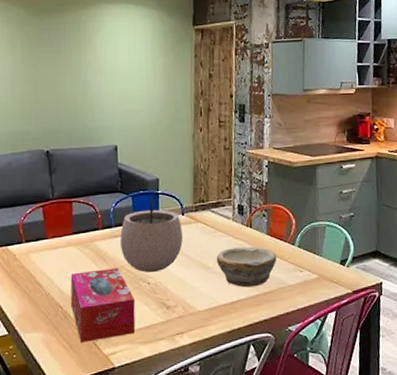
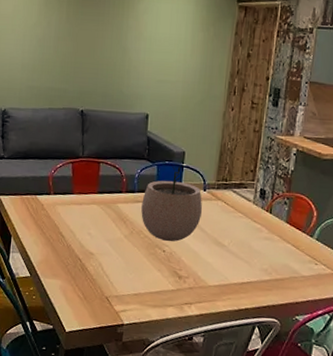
tissue box: present [70,268,136,343] -> none [89,230,150,297]
bowl: present [216,246,277,288] -> none [232,230,293,272]

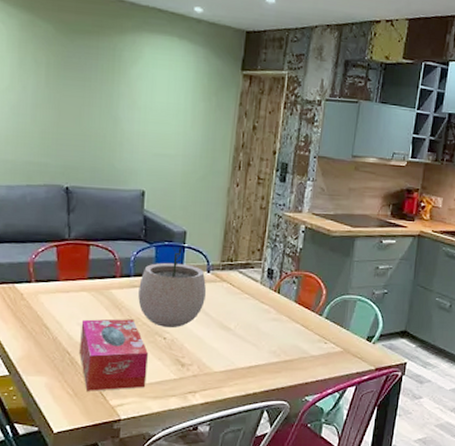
tissue box: none [89,230,150,297] -> present [80,319,149,391]

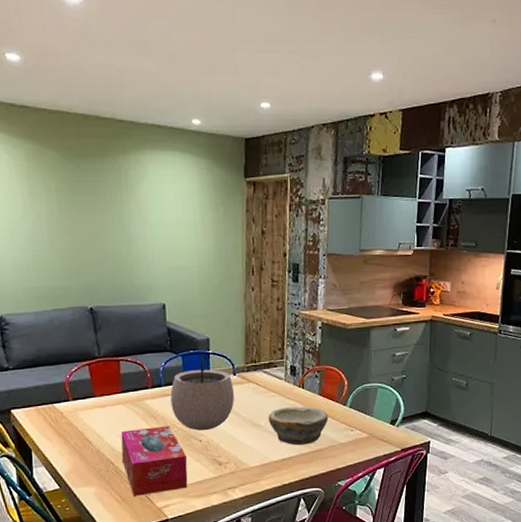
bowl: none [238,312,302,354] -> present [268,406,329,446]

